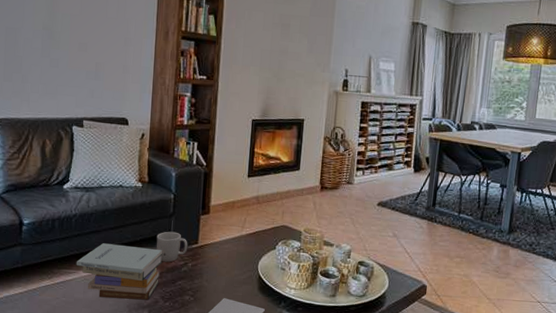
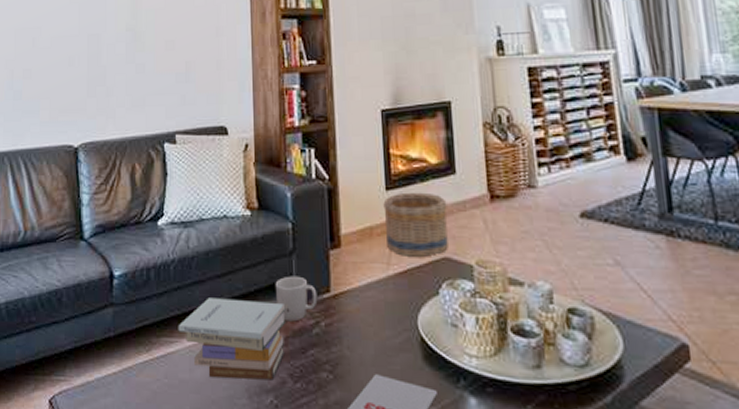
basket: none [243,180,290,224] -> present [383,192,448,257]

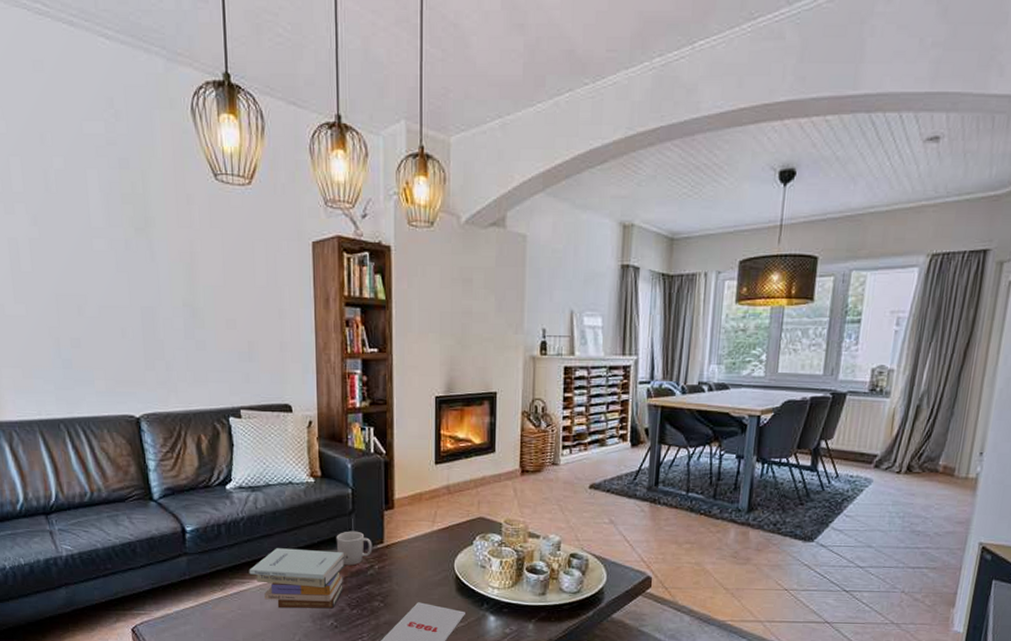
basket: present [383,192,448,257] -> none [432,466,486,517]

